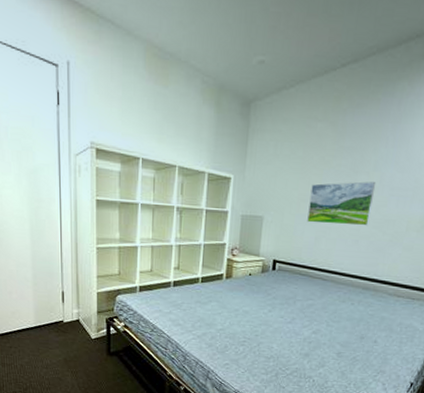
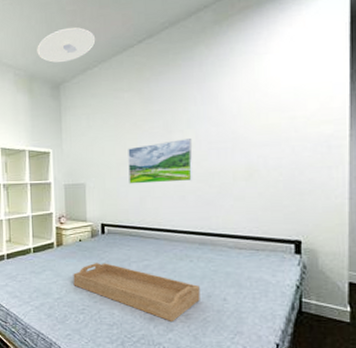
ceiling light: none [230,33,298,76] -> present [37,27,96,63]
serving tray: none [237,298,356,358] -> present [73,263,200,321]

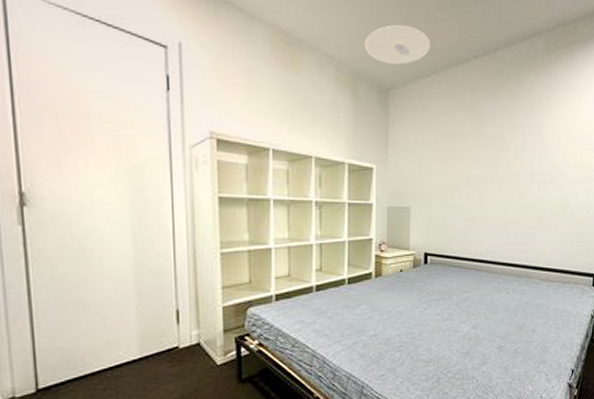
serving tray: present [73,263,200,321] -> none [391,295,513,355]
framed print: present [128,139,193,184] -> none [455,168,518,212]

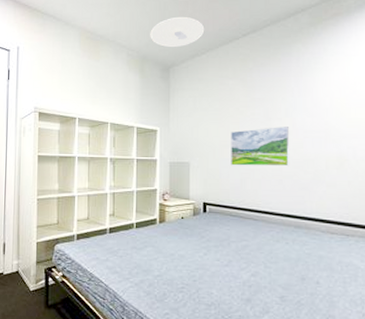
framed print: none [455,168,518,212] -> present [231,127,290,167]

